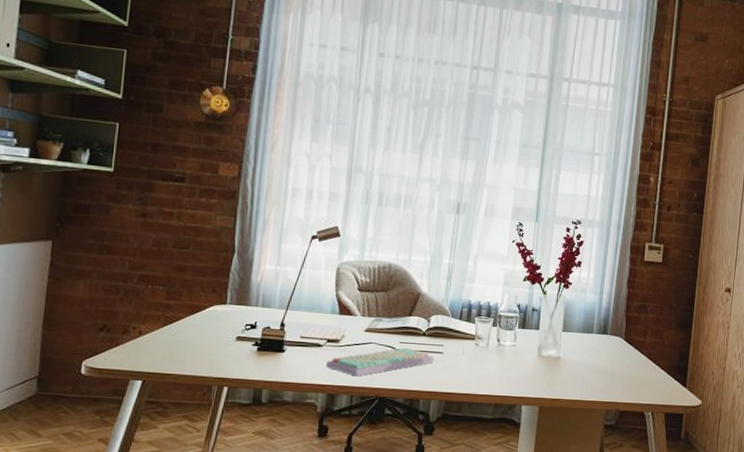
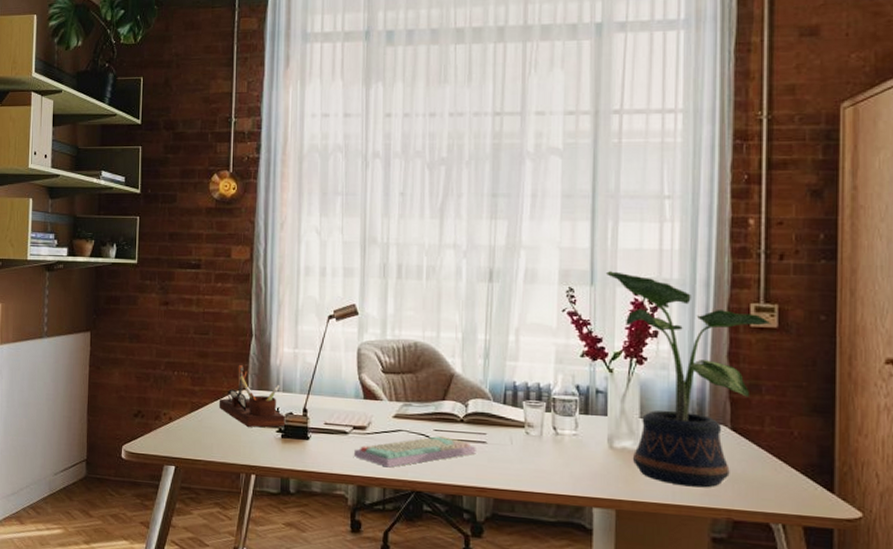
desk organizer: none [194,280,263,341] -> present [218,365,286,427]
potted plant: none [547,211,658,386] -> present [605,271,772,488]

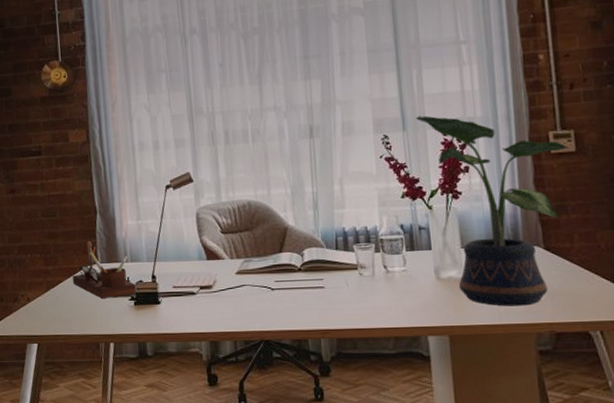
keyboard: present [353,435,476,468] -> none [203,285,316,321]

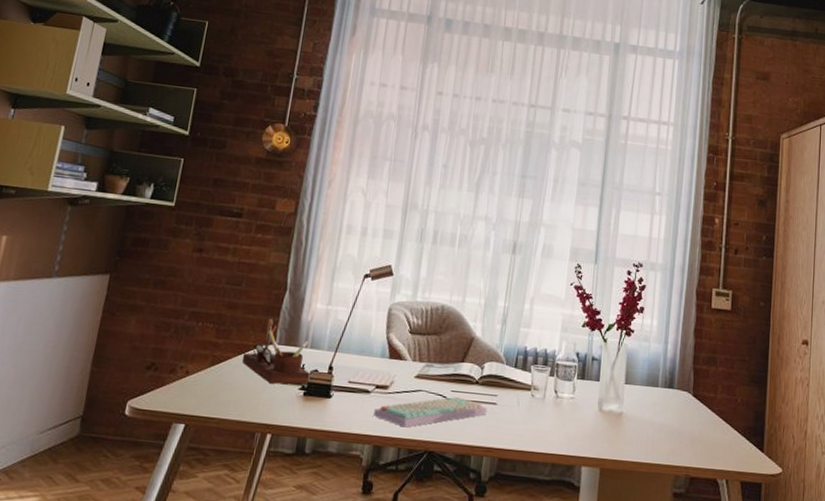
keyboard: none [203,285,316,321] -> present [372,396,487,428]
potted plant: present [415,115,570,307] -> none [607,252,727,448]

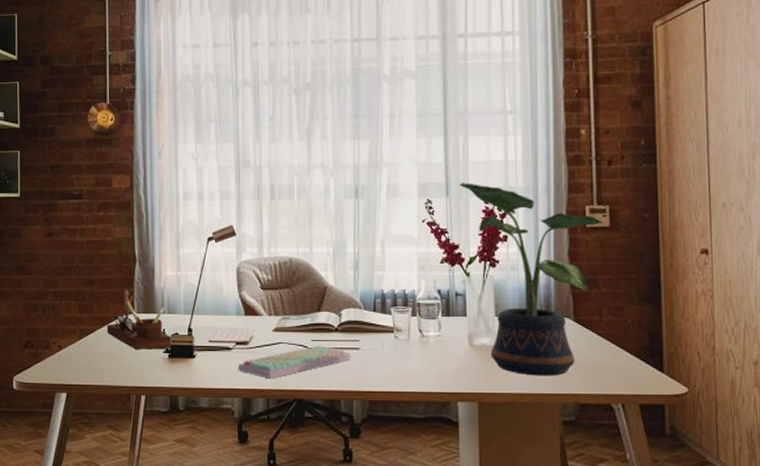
potted plant: none [607,252,727,448] -> present [459,182,604,376]

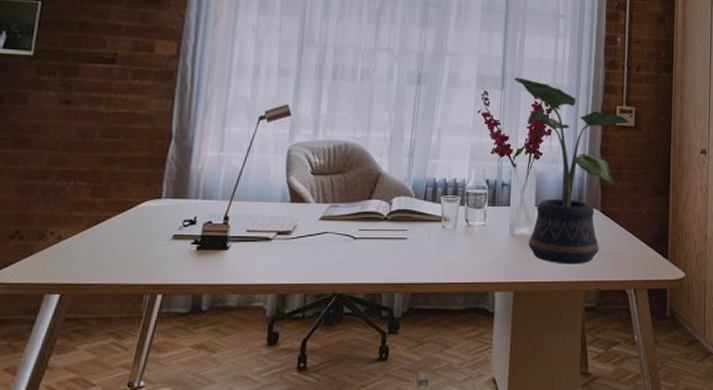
desk organizer: present [106,290,172,349] -> none [123,172,204,240]
keyboard: present [237,345,351,379] -> none [275,235,397,272]

